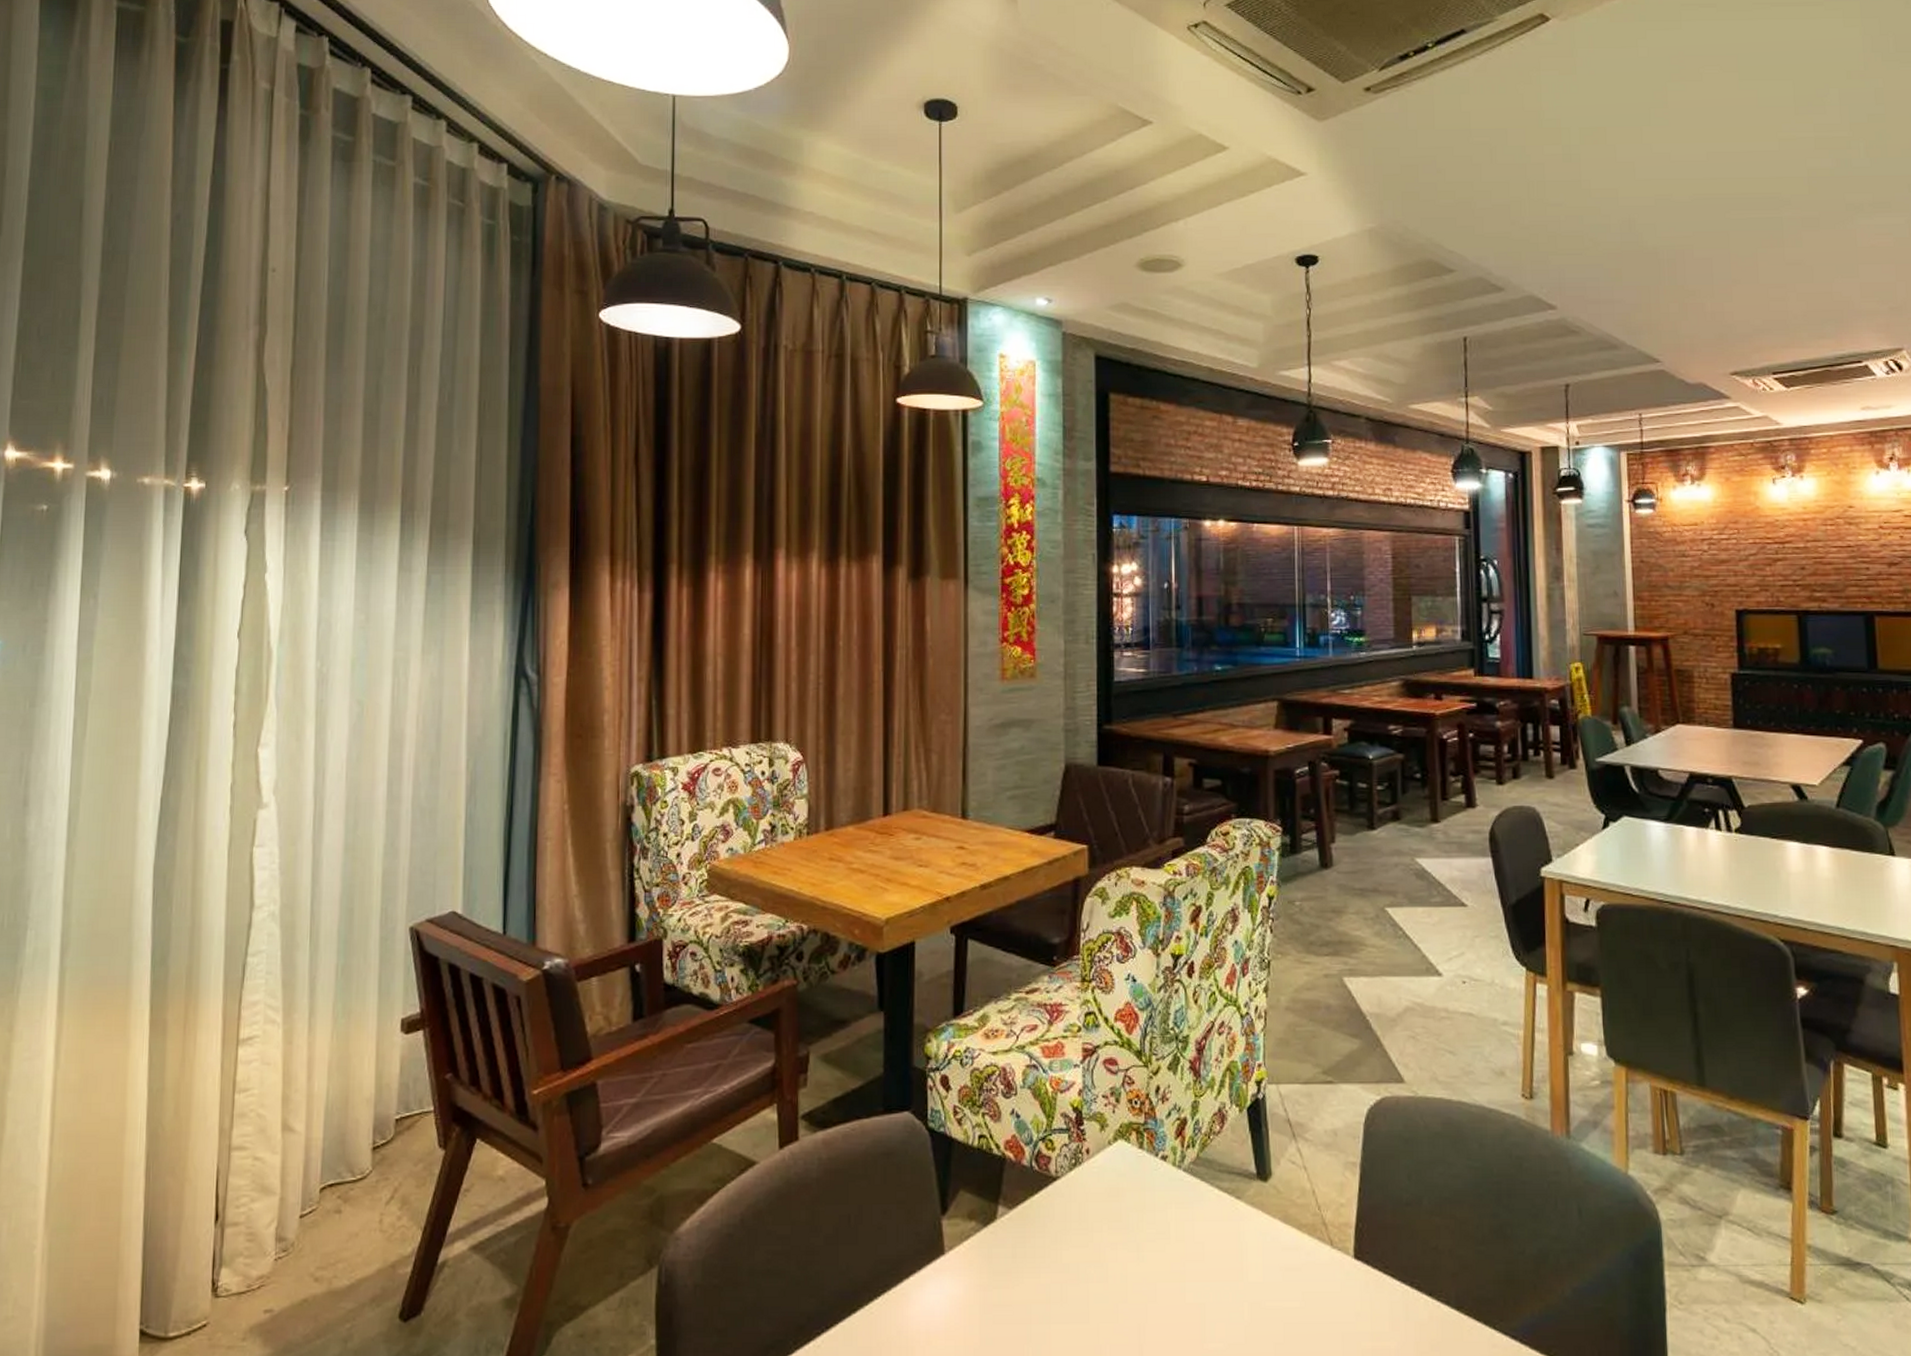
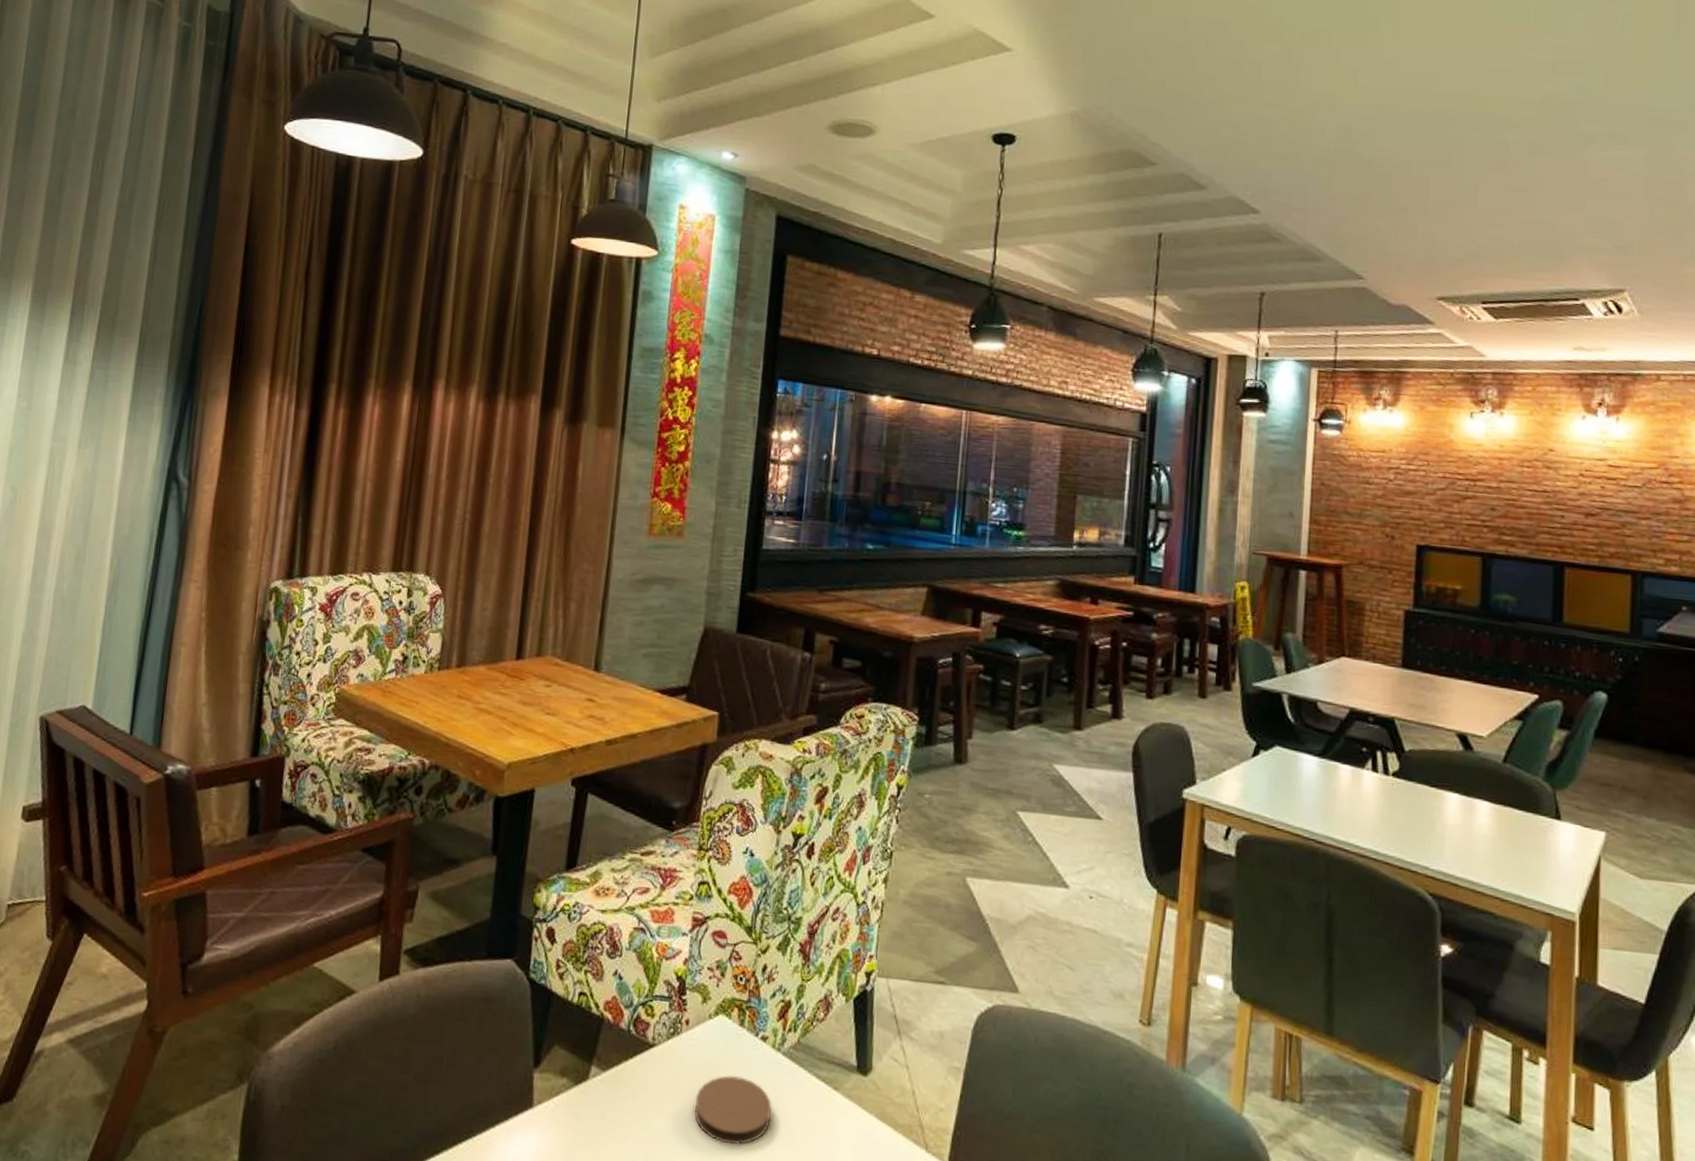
coaster: none [1103,1197,1179,1265] -> present [694,1075,772,1145]

